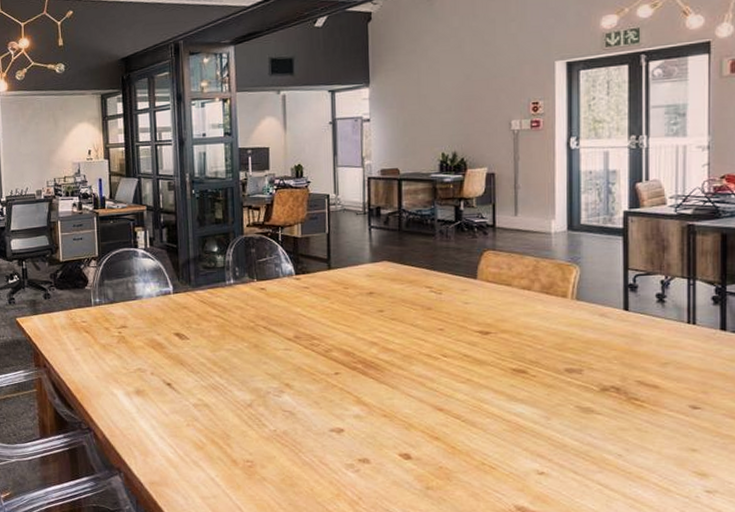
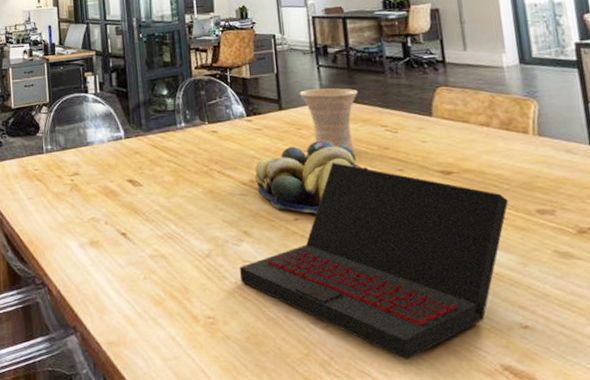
laptop: none [278,321,540,501] -> present [239,163,509,361]
fruit bowl: none [300,299,409,368] -> present [254,140,368,214]
vase: none [349,249,407,310] -> present [299,88,358,150]

